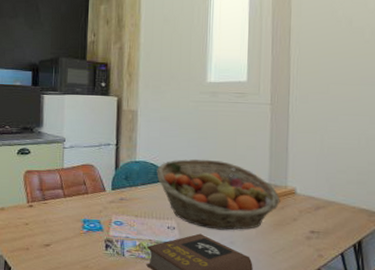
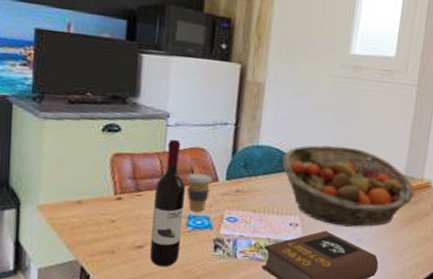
wine bottle: none [55,158,81,262] -> present [149,139,186,266]
coffee cup: none [81,184,101,216] -> present [187,173,212,211]

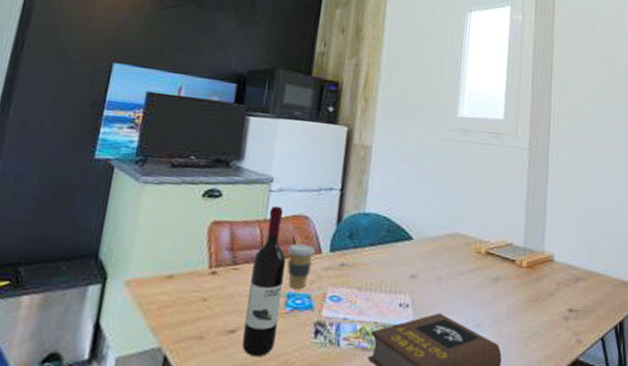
fruit basket: present [282,145,415,227] -> none [390,212,536,309]

